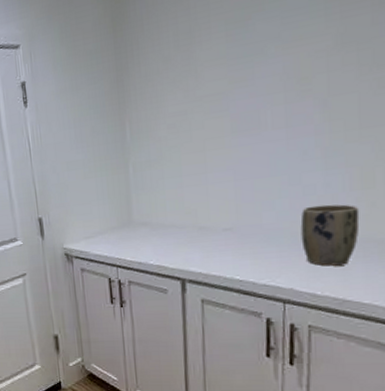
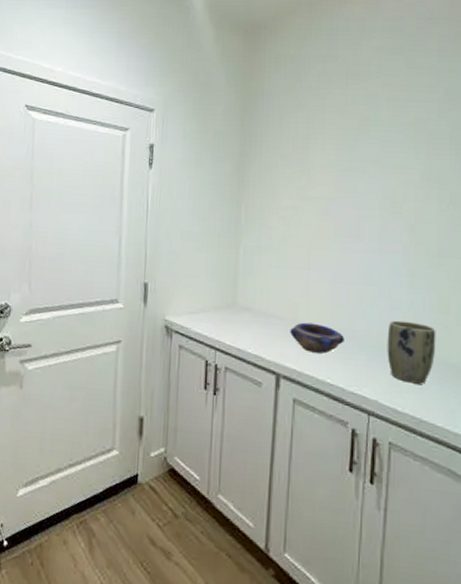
bowl: none [191,225,252,254] -> present [290,322,344,354]

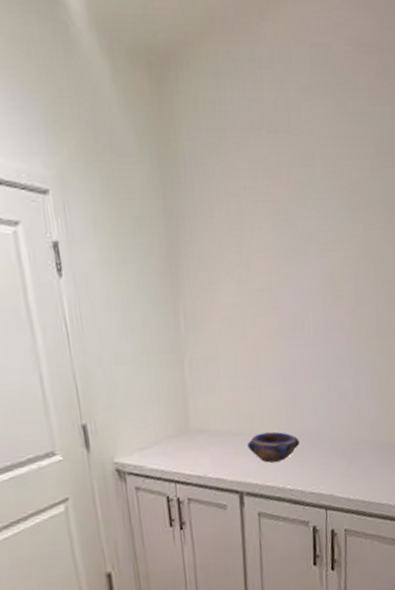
plant pot: present [387,320,436,384] -> none [337,410,379,471]

